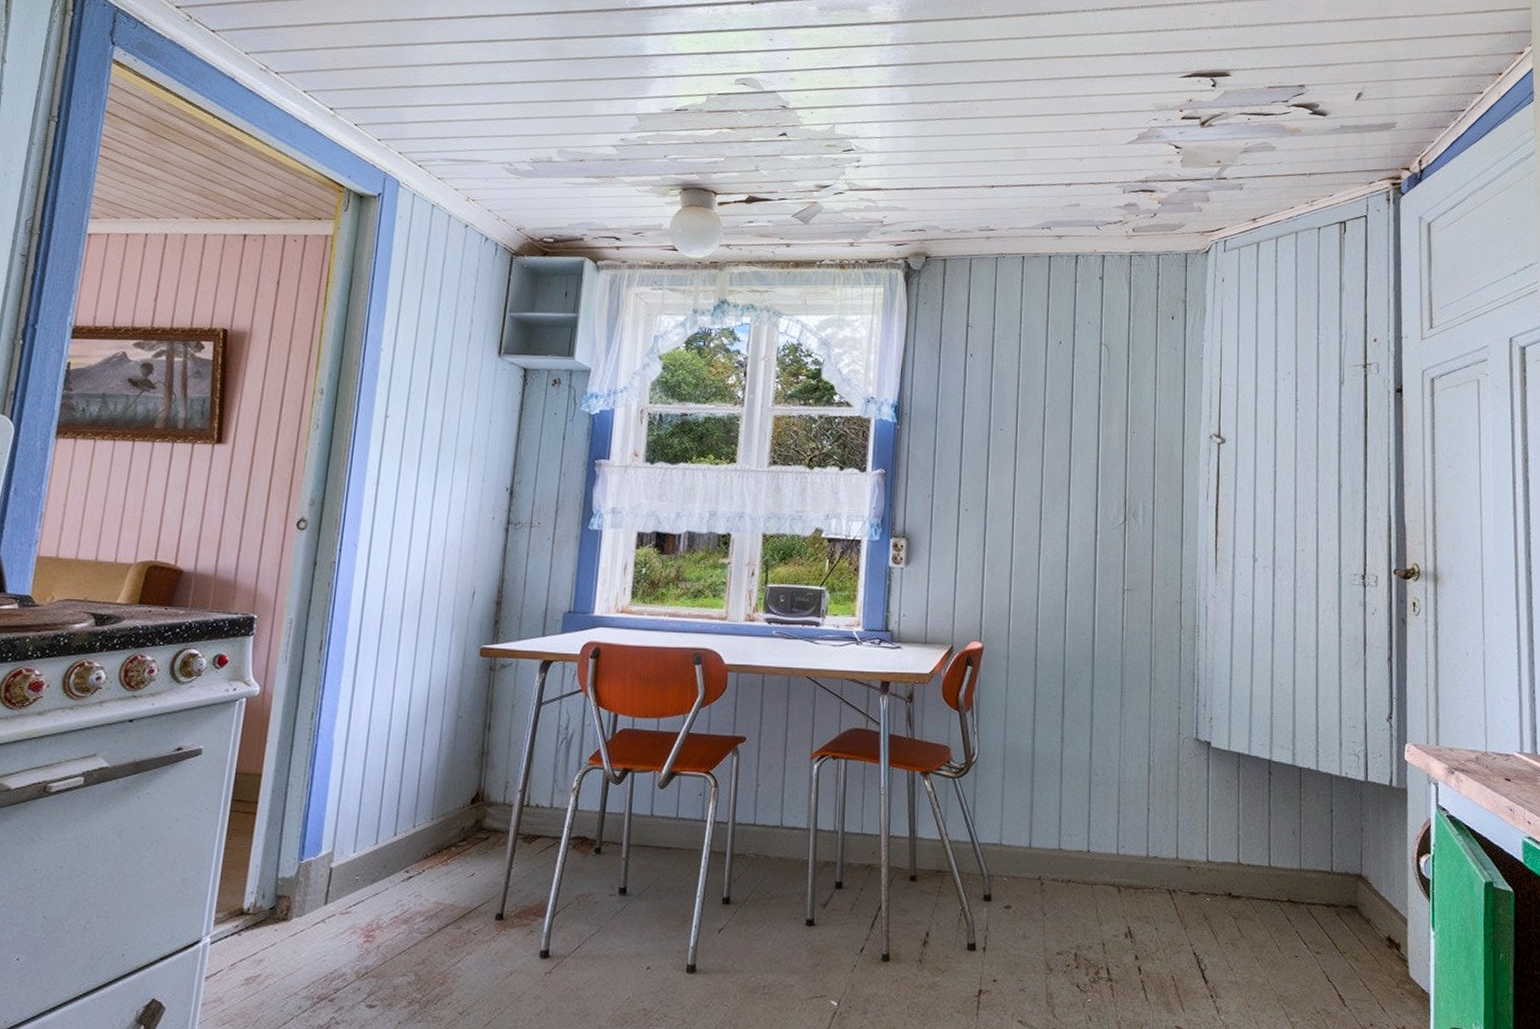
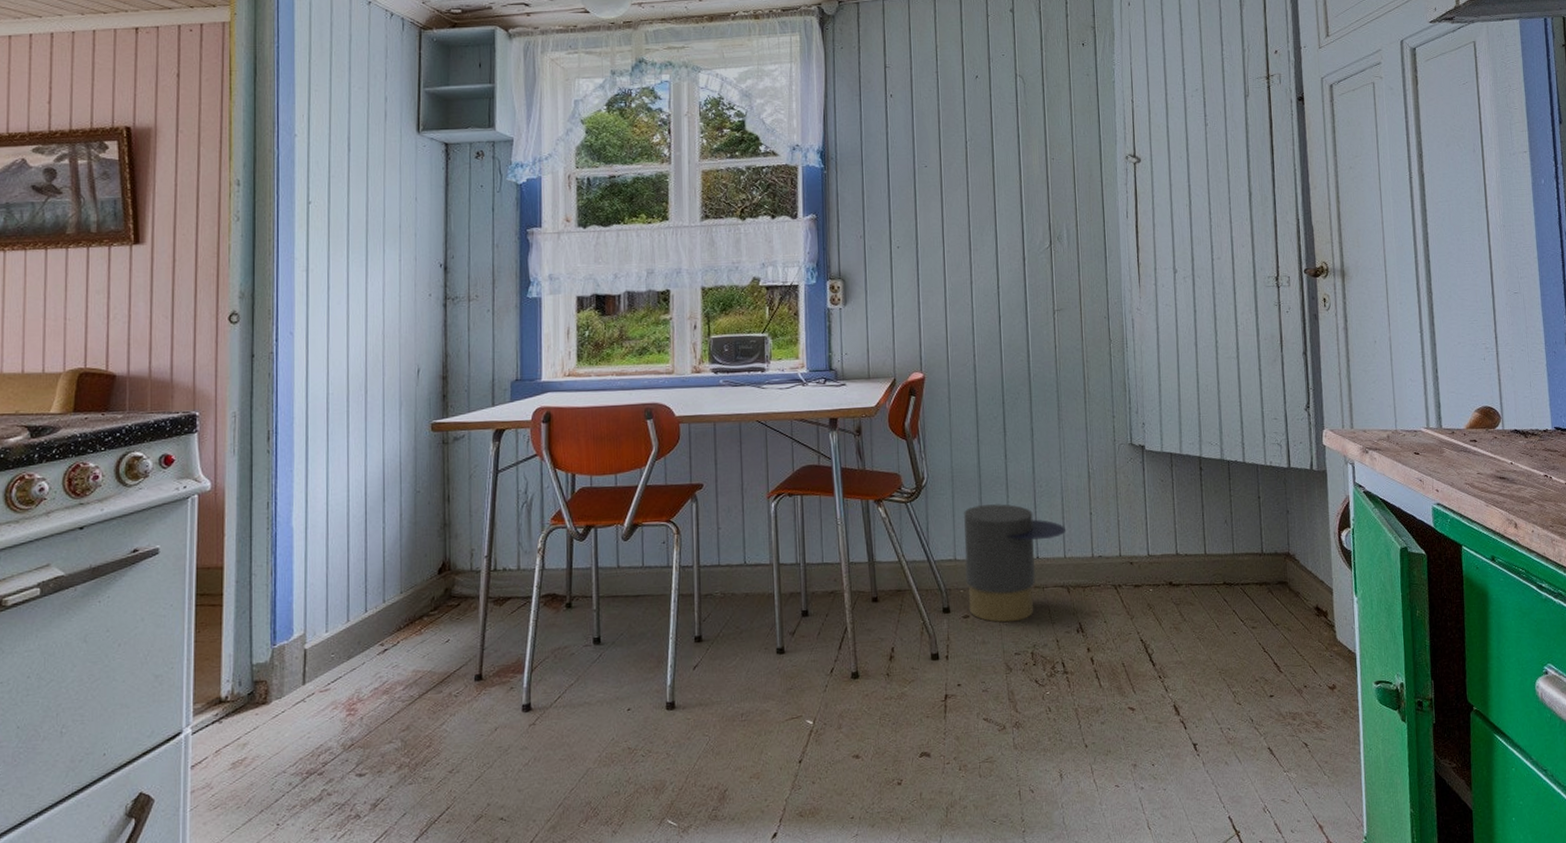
trash can: none [1009,788,1121,918] -> present [963,503,1067,623]

